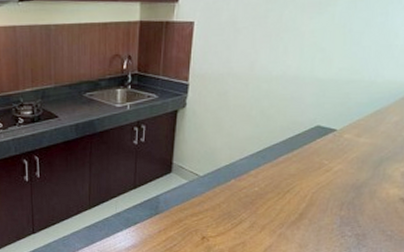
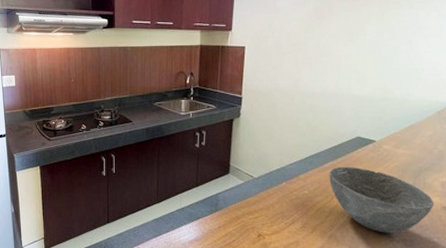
bowl: none [282,159,393,229] -> present [329,166,435,234]

